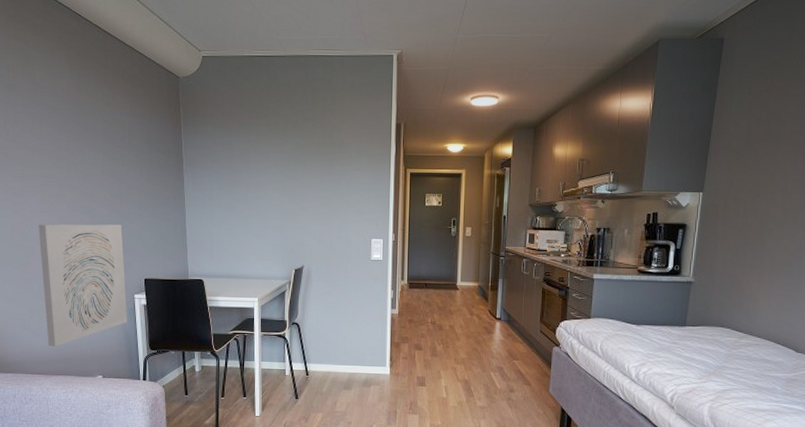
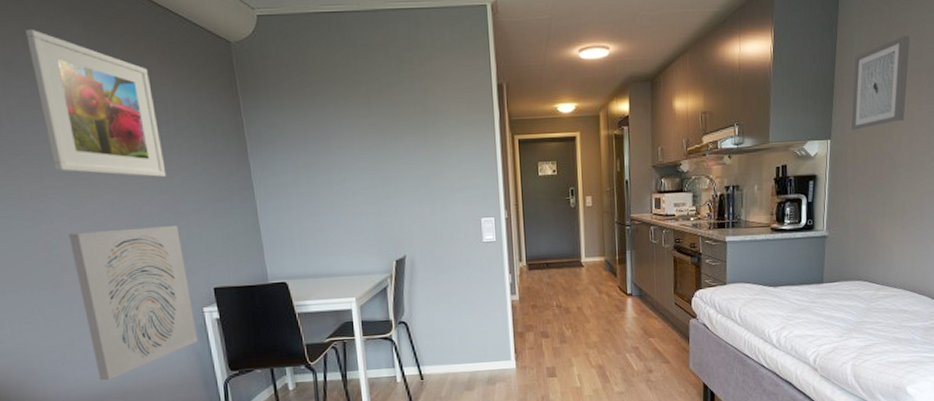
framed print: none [25,60,118,185] -> present [26,30,167,178]
wall art: none [723,100,790,186] -> present [850,36,910,131]

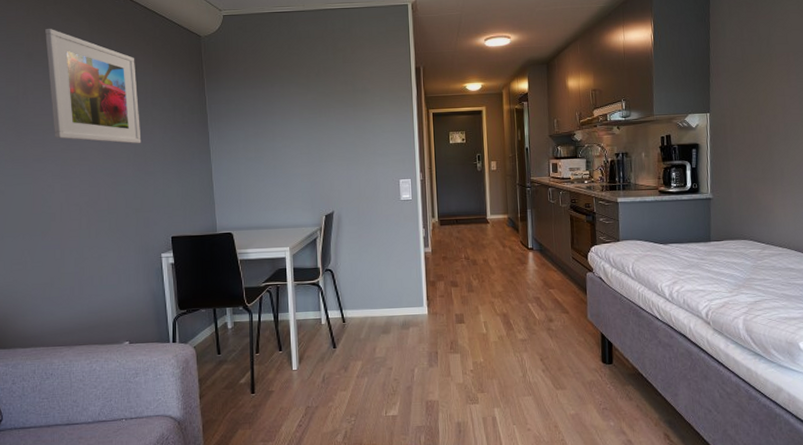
wall art: present [69,226,198,381] -> none [59,184,154,316]
wall art: present [850,36,910,131] -> none [727,24,777,106]

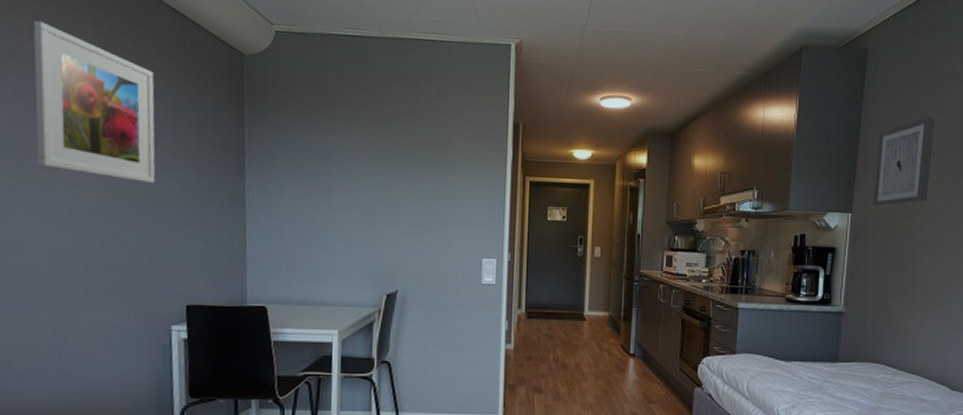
wall art: none [727,24,777,106] -> present [872,117,935,207]

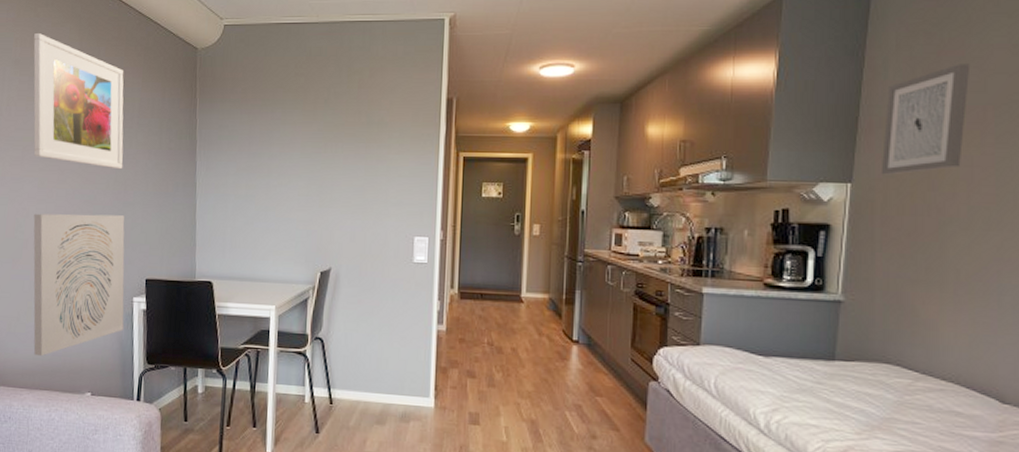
wall art: none [39,232,161,396] -> present [33,213,125,357]

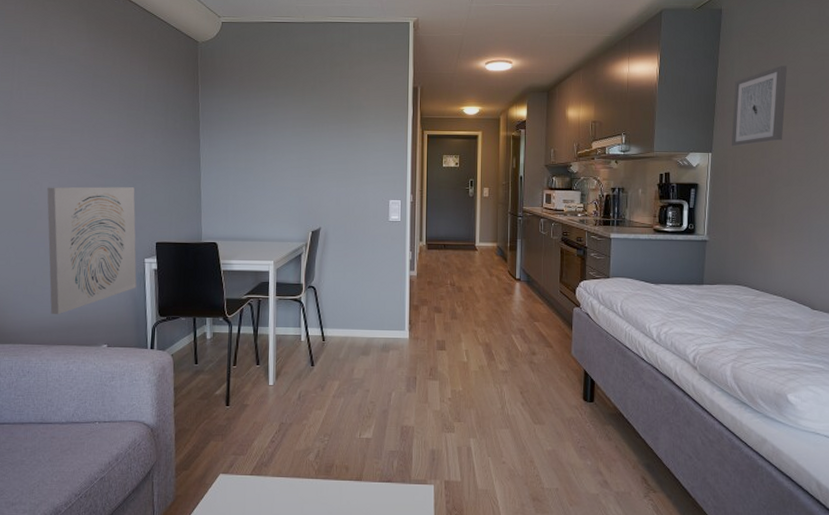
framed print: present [33,33,124,170] -> none [42,25,132,147]

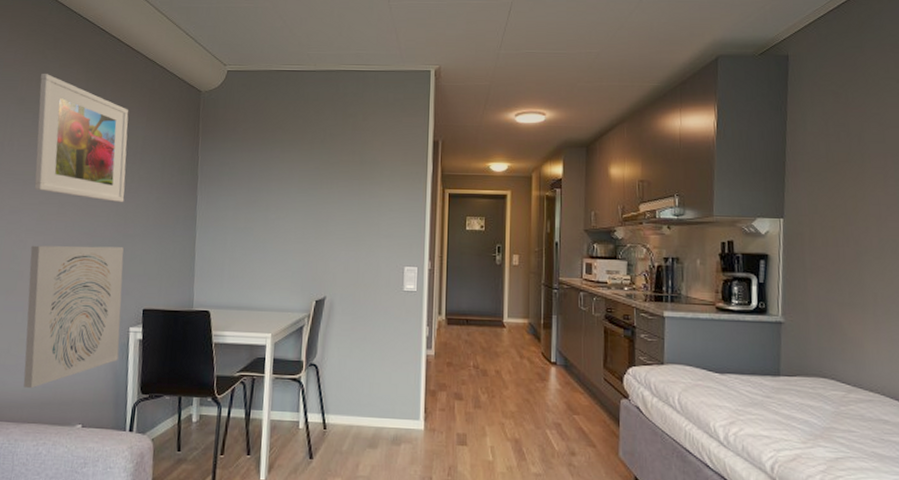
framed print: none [42,25,132,147] -> present [34,74,129,203]
wall art: present [731,66,788,147] -> none [806,119,871,212]

